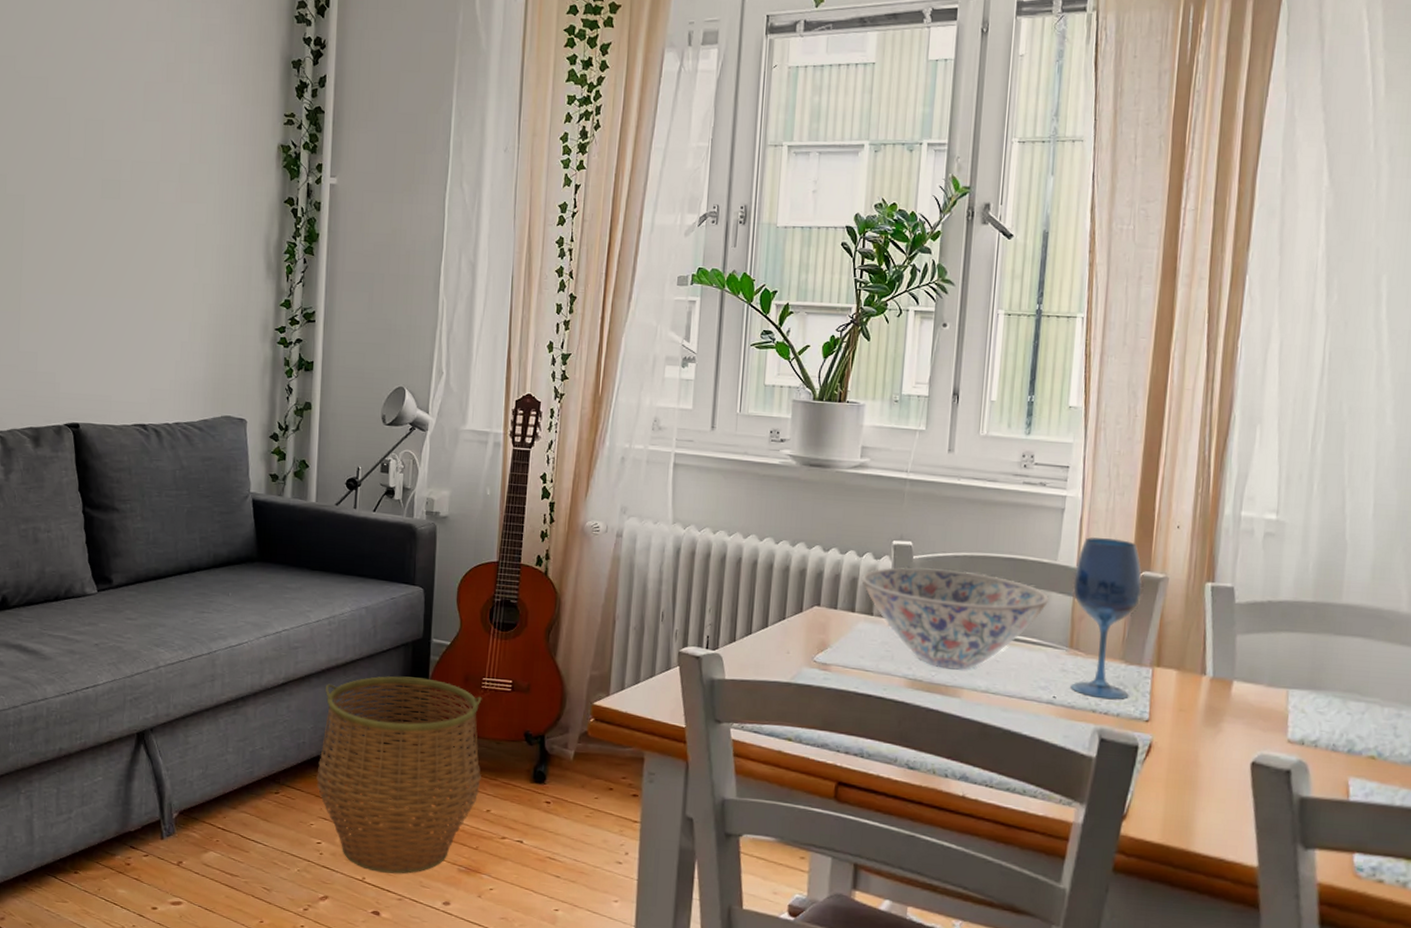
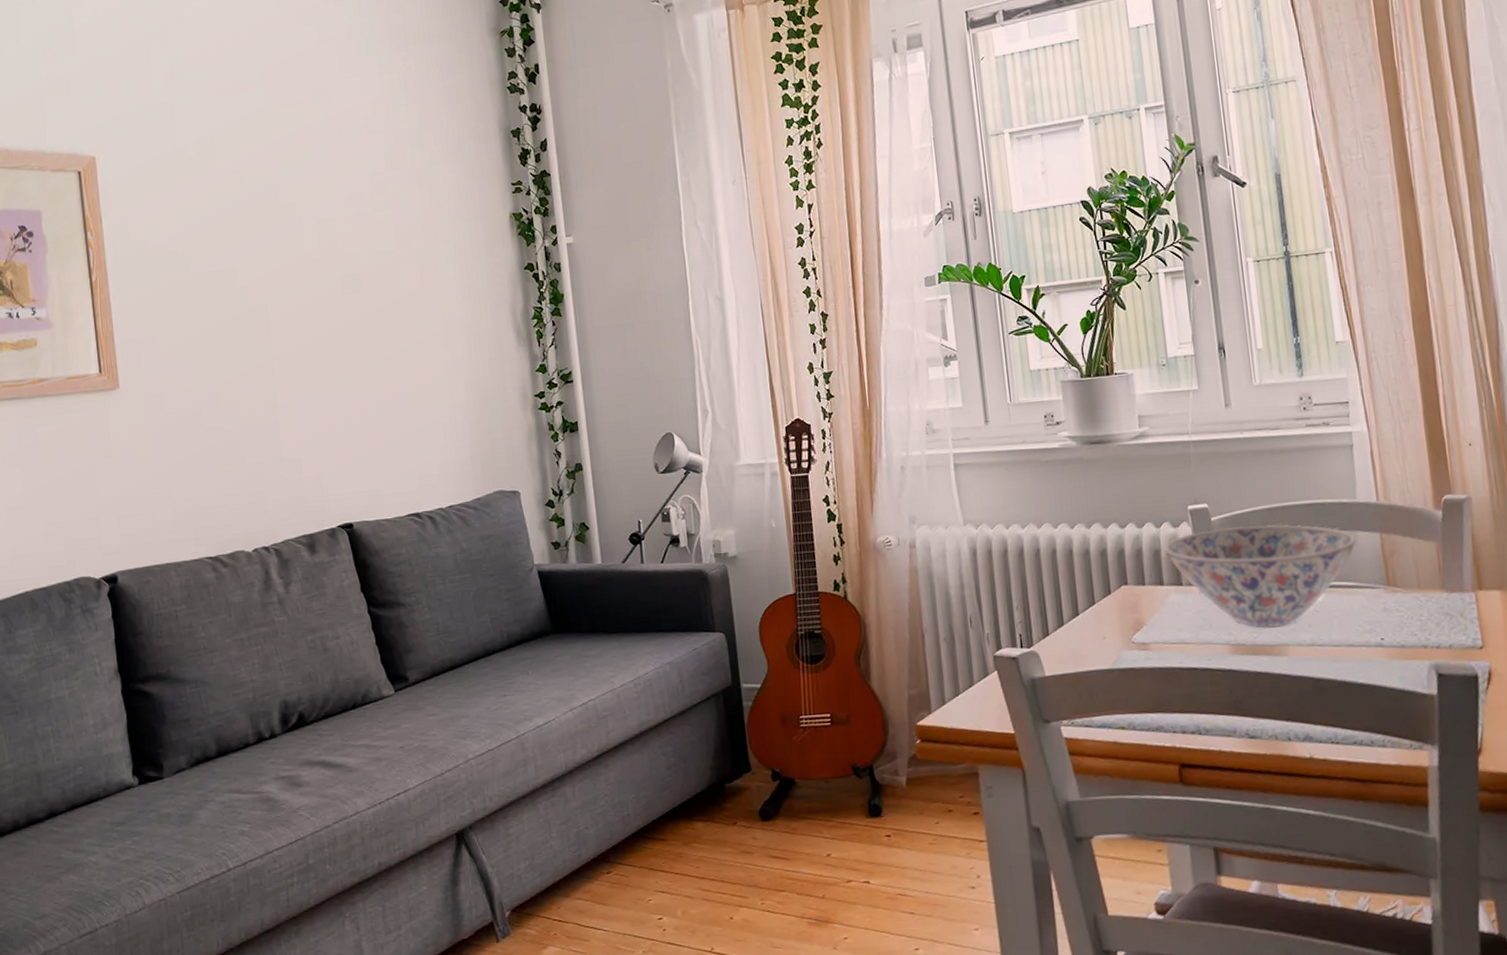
basket: present [316,676,482,874] -> none [641,726,816,939]
wineglass: present [1070,536,1143,700] -> none [1375,466,1457,633]

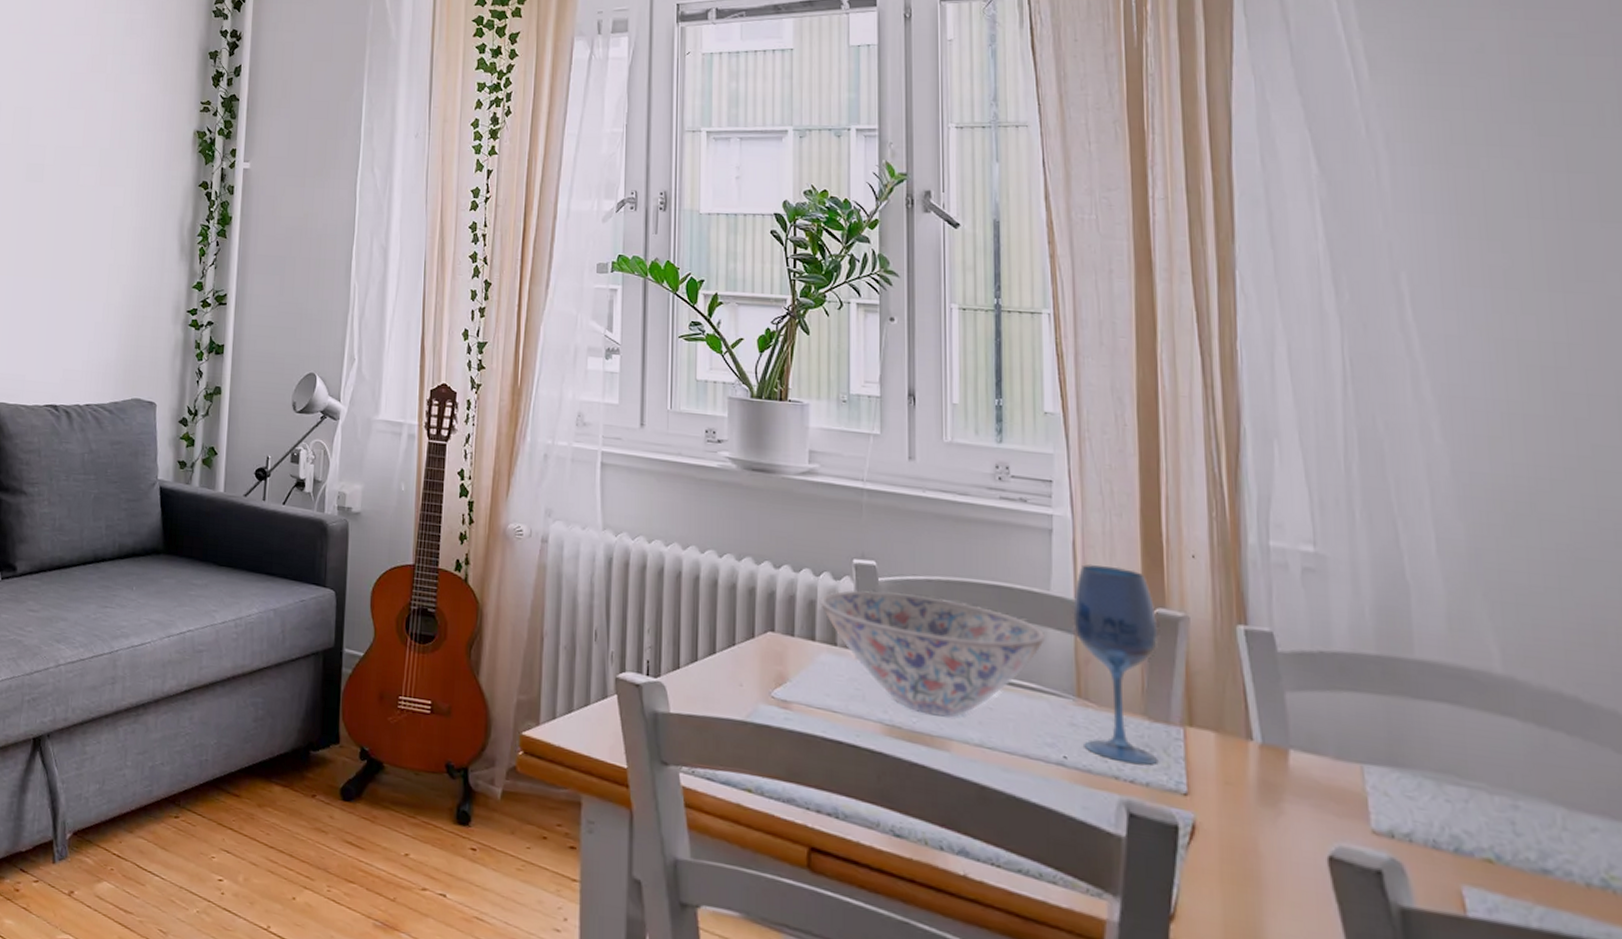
wineglass: none [1375,466,1457,633] -> present [1073,563,1159,765]

